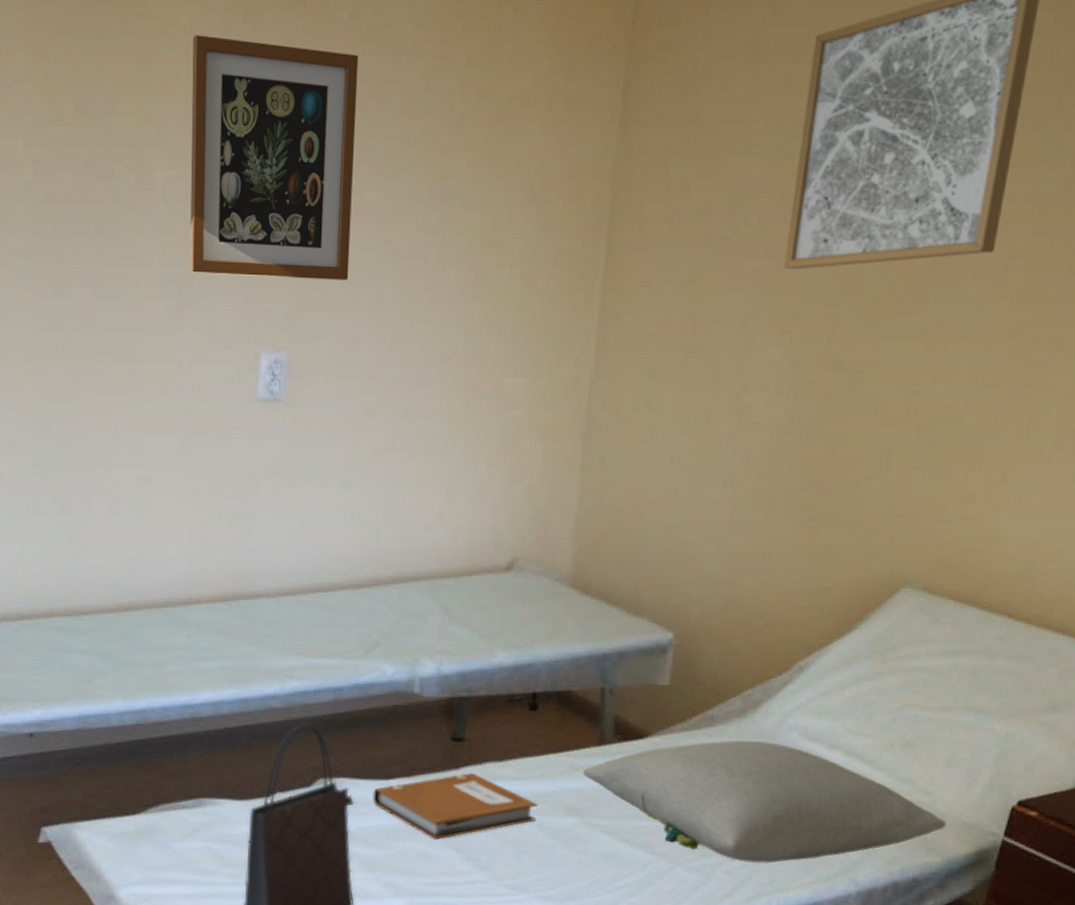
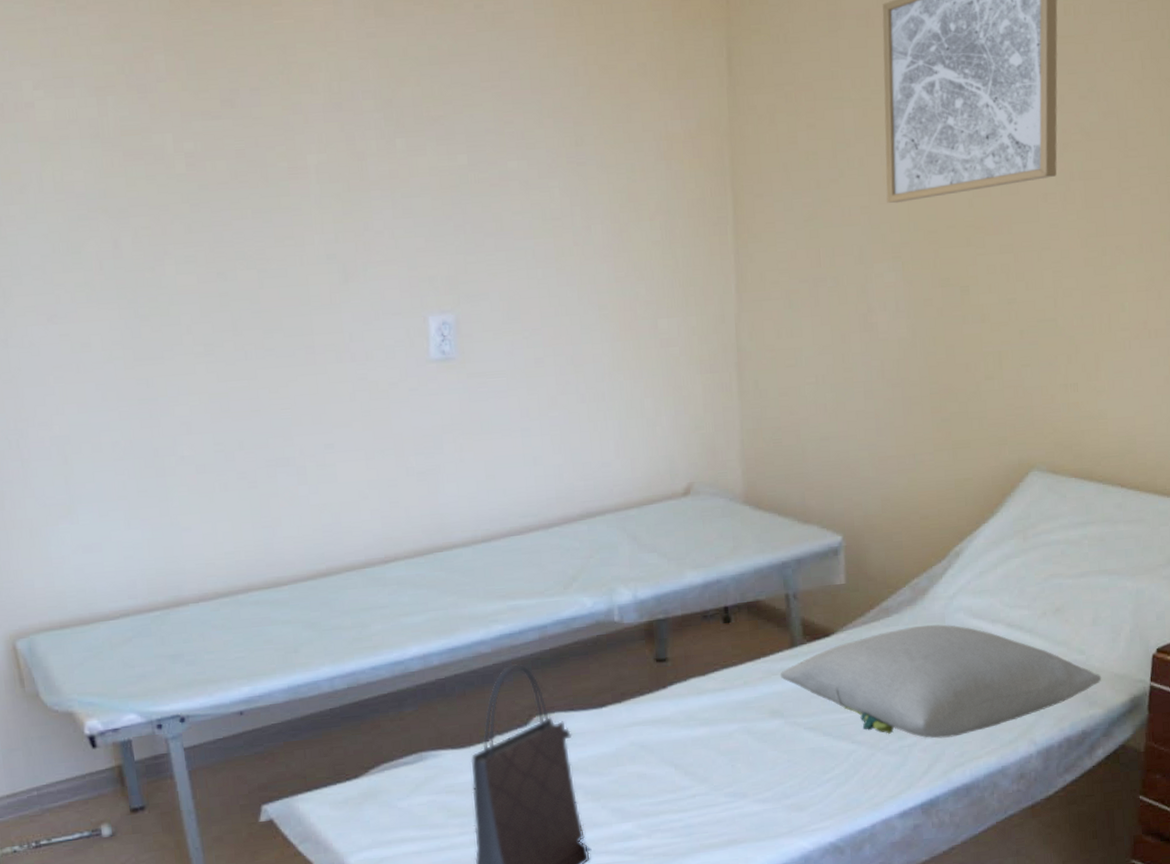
wall art: present [189,35,359,280] -> none [329,29,503,248]
notebook: present [373,772,538,840] -> none [588,690,744,760]

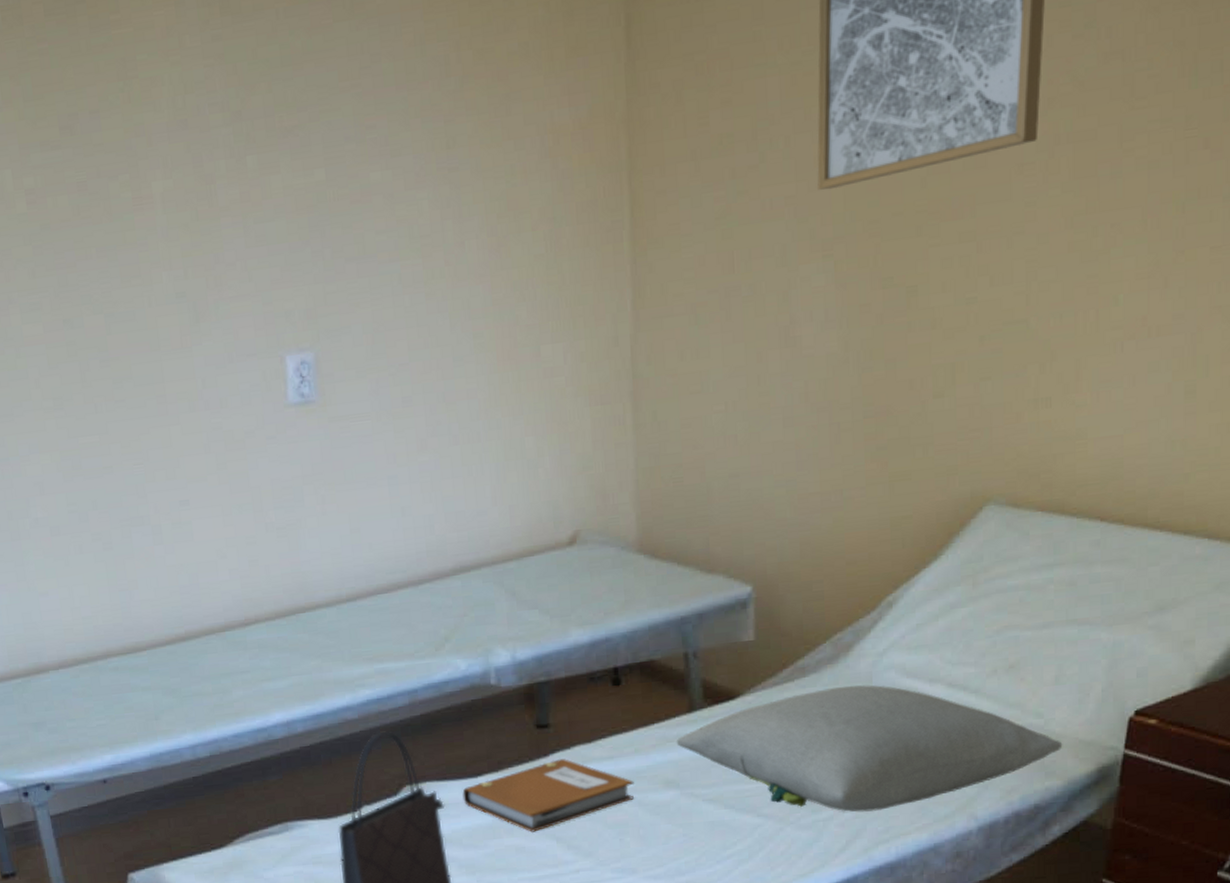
notebook: none [588,690,744,760] -> present [462,758,634,832]

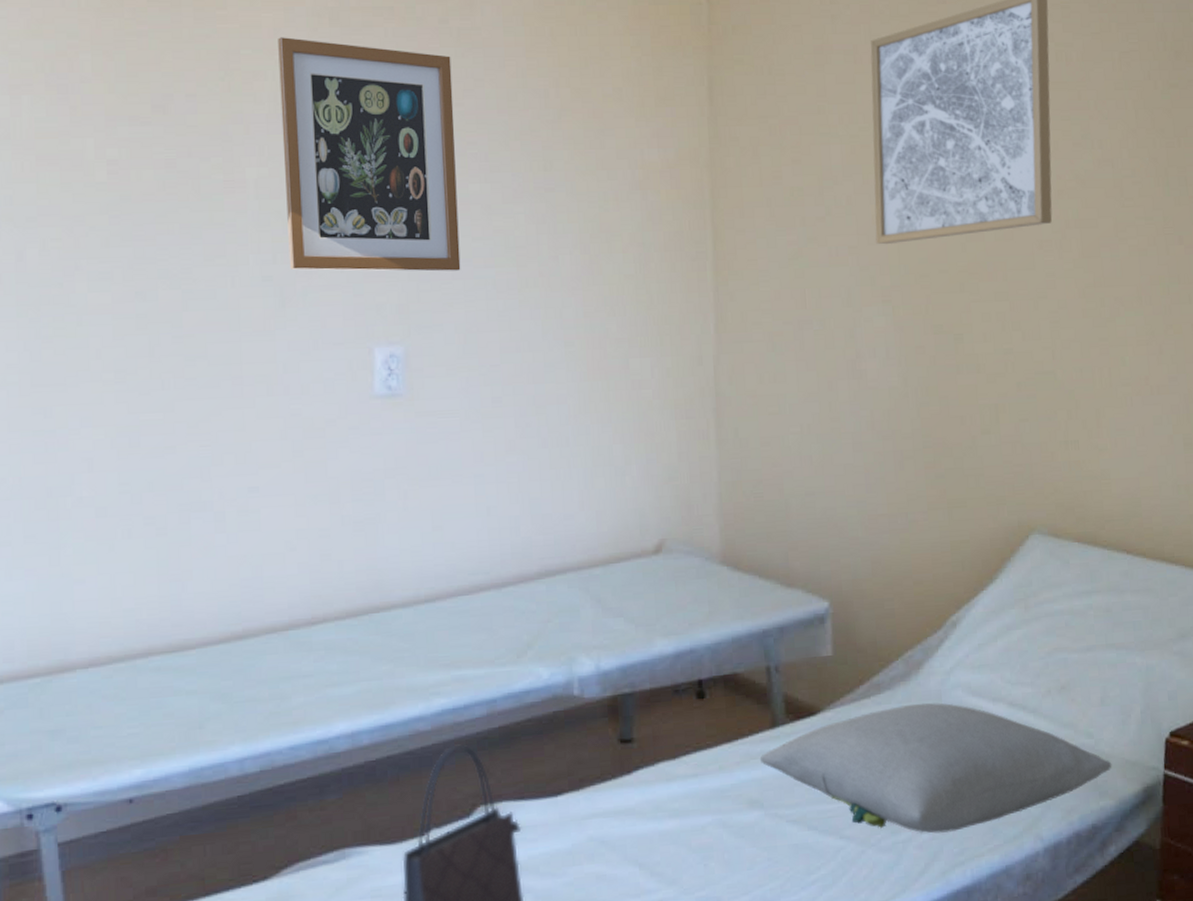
wall art: none [171,31,366,283] -> present [278,37,461,272]
notebook: present [462,758,634,832] -> none [541,775,719,858]

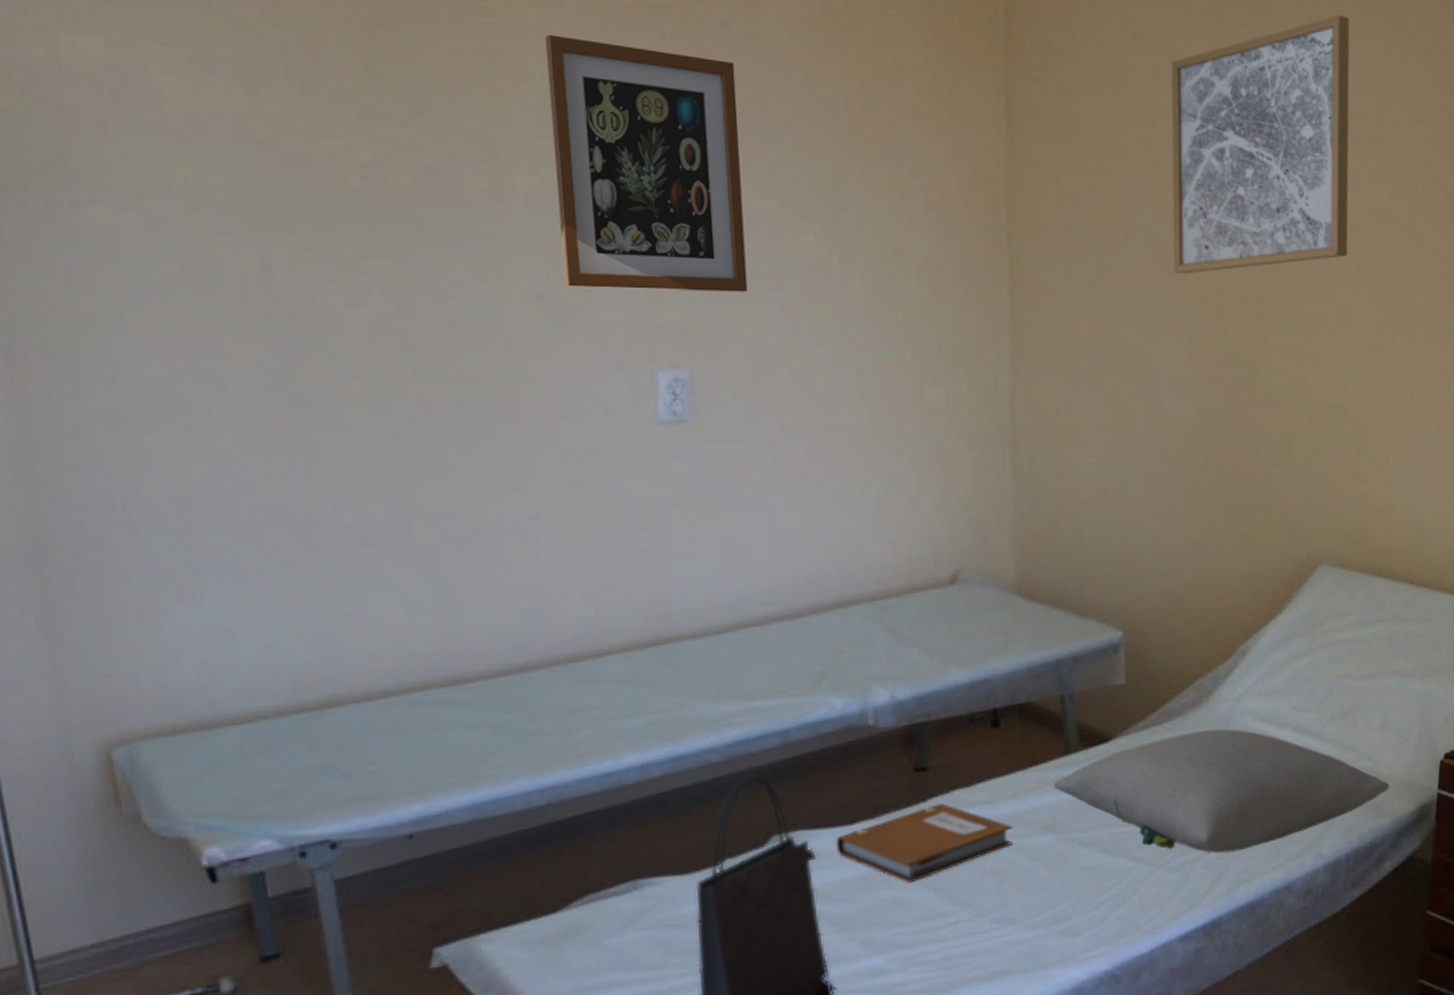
notebook: none [541,775,719,858] -> present [836,803,1013,883]

